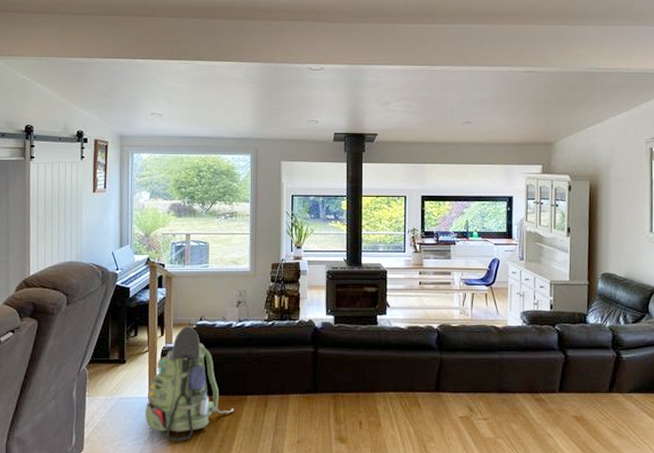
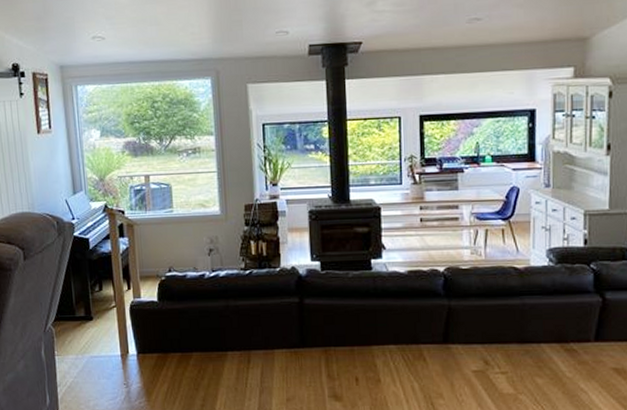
backpack: present [145,325,234,442] -> none [119,277,214,401]

